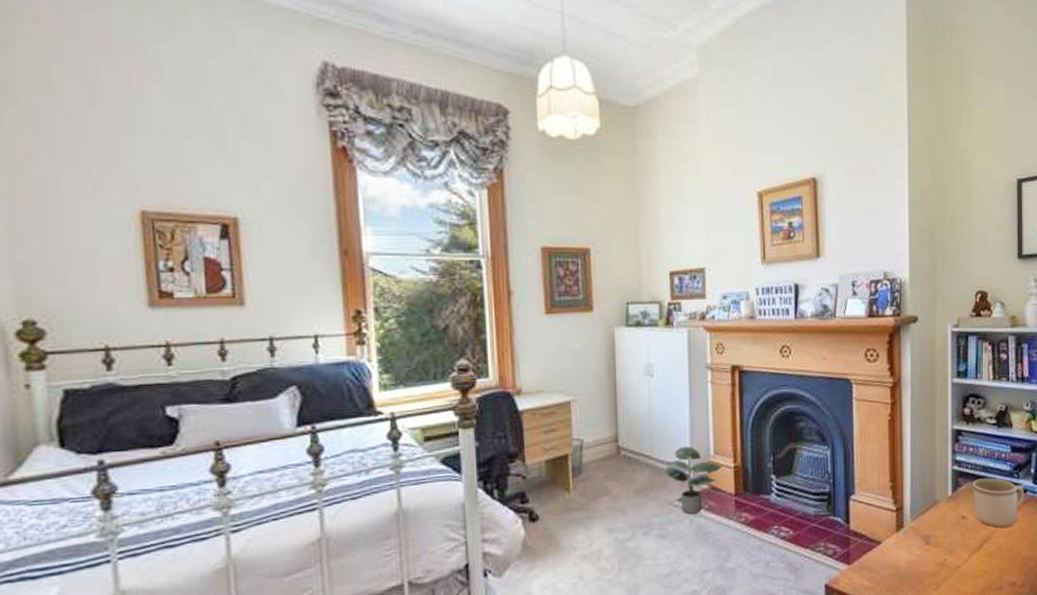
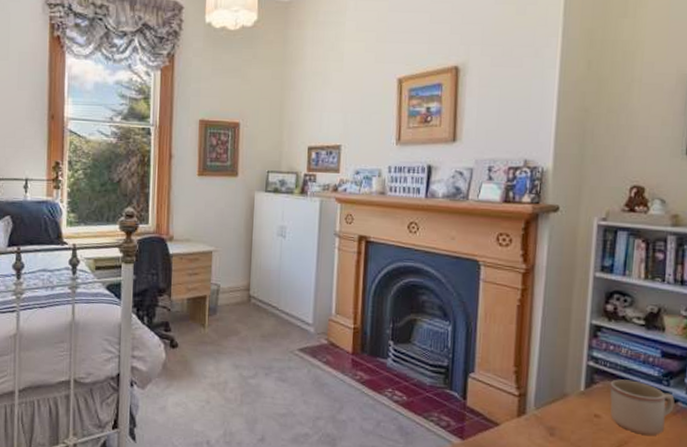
potted plant: present [665,446,722,514] -> none [289,302,342,365]

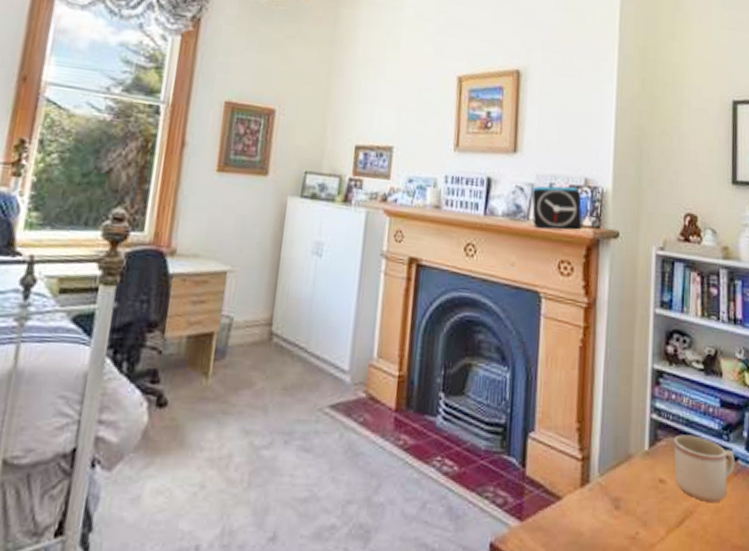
clock: none [471,168,521,206] -> present [532,185,582,230]

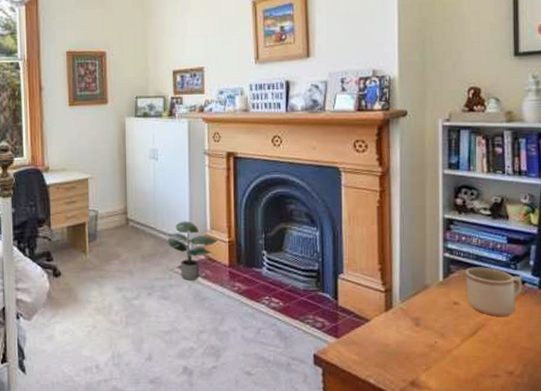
potted plant: none [319,342,385,427] -> present [167,221,218,280]
clock: present [532,185,582,230] -> none [326,78,373,116]

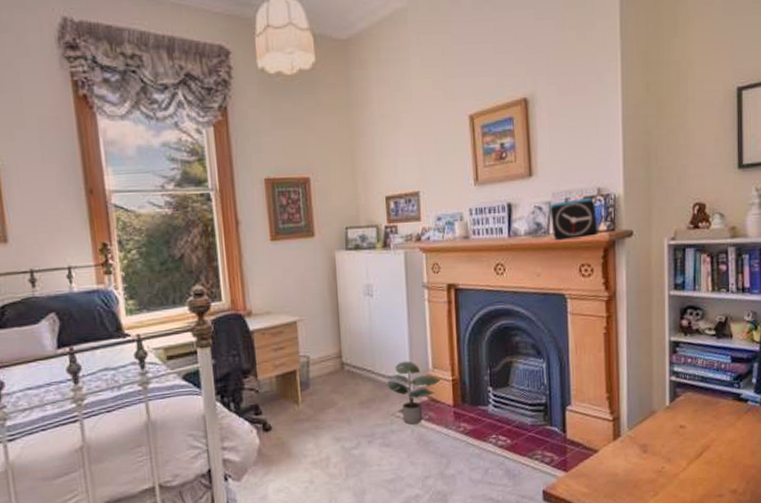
clock: none [326,78,373,116] -> present [549,197,598,240]
mug: present [465,267,522,316] -> none [691,388,745,437]

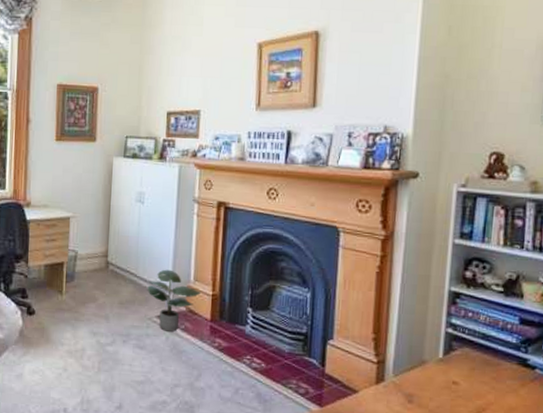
clock: present [549,197,598,240] -> none [330,134,381,173]

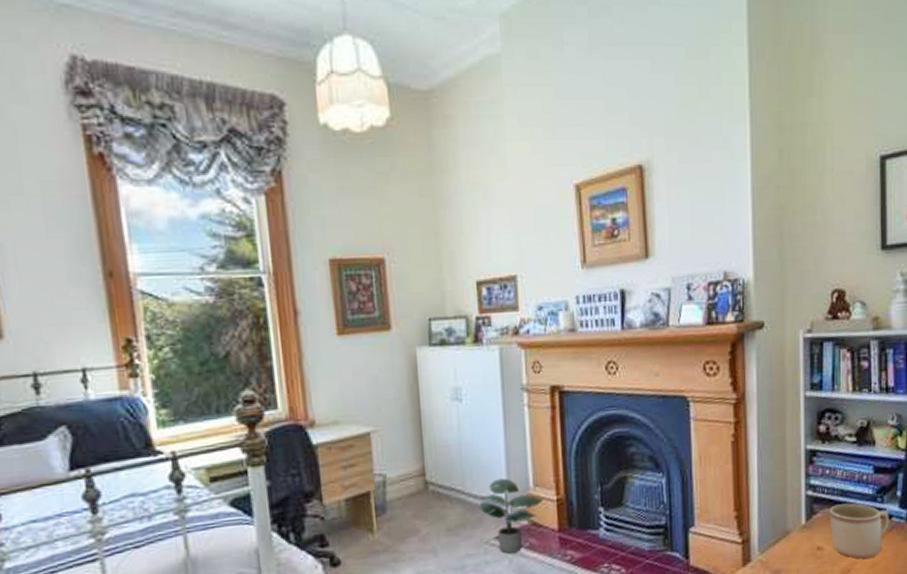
mug: none [468,346,533,402] -> present [829,503,889,559]

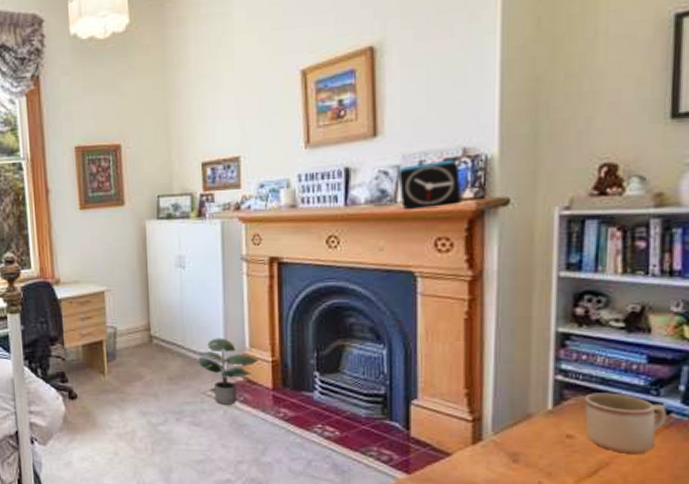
clock: none [669,283,725,332] -> present [398,159,462,209]

